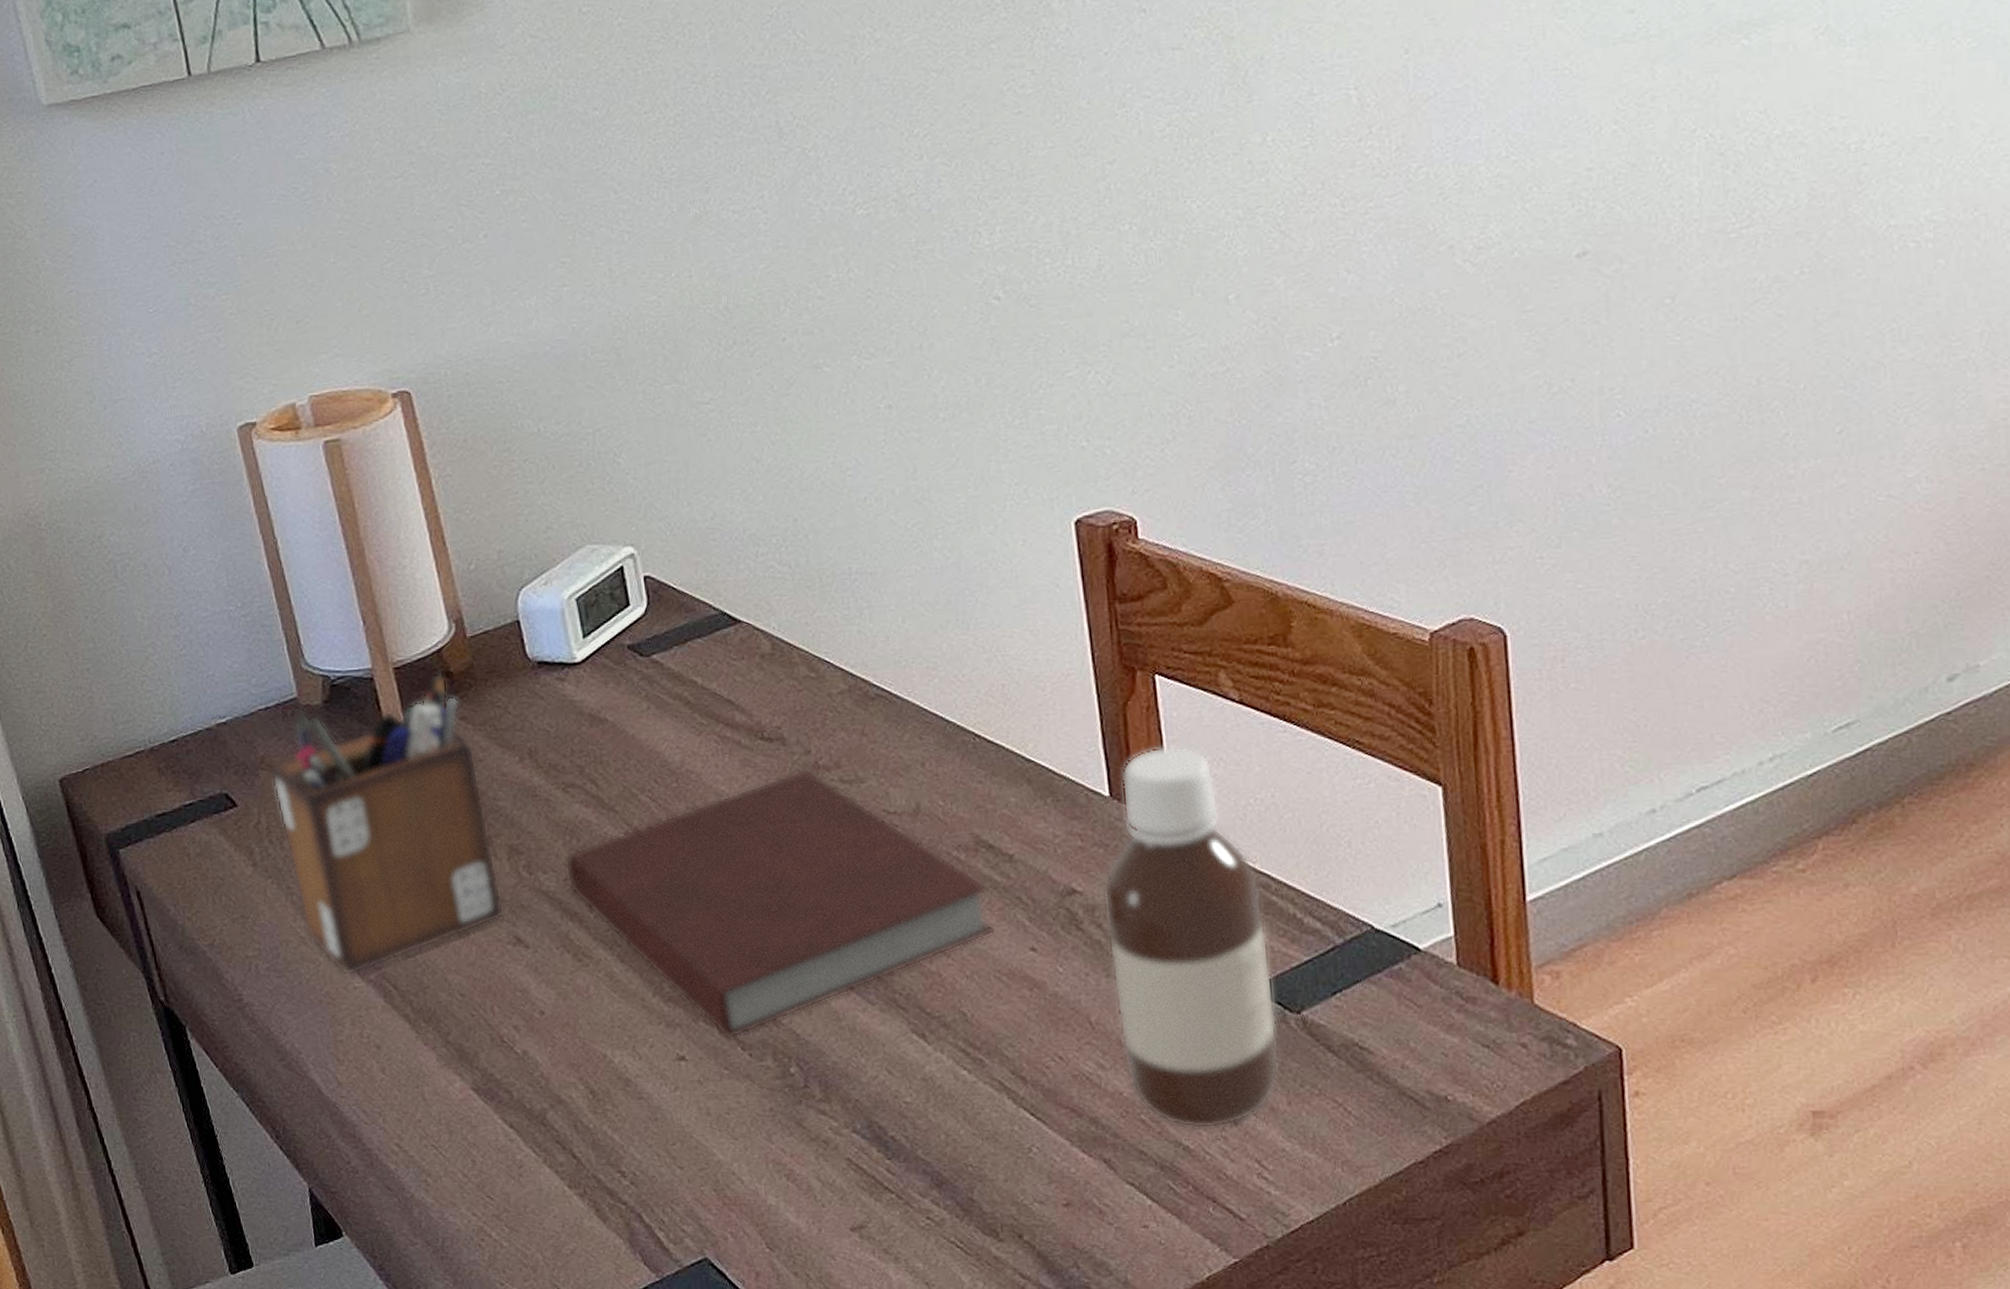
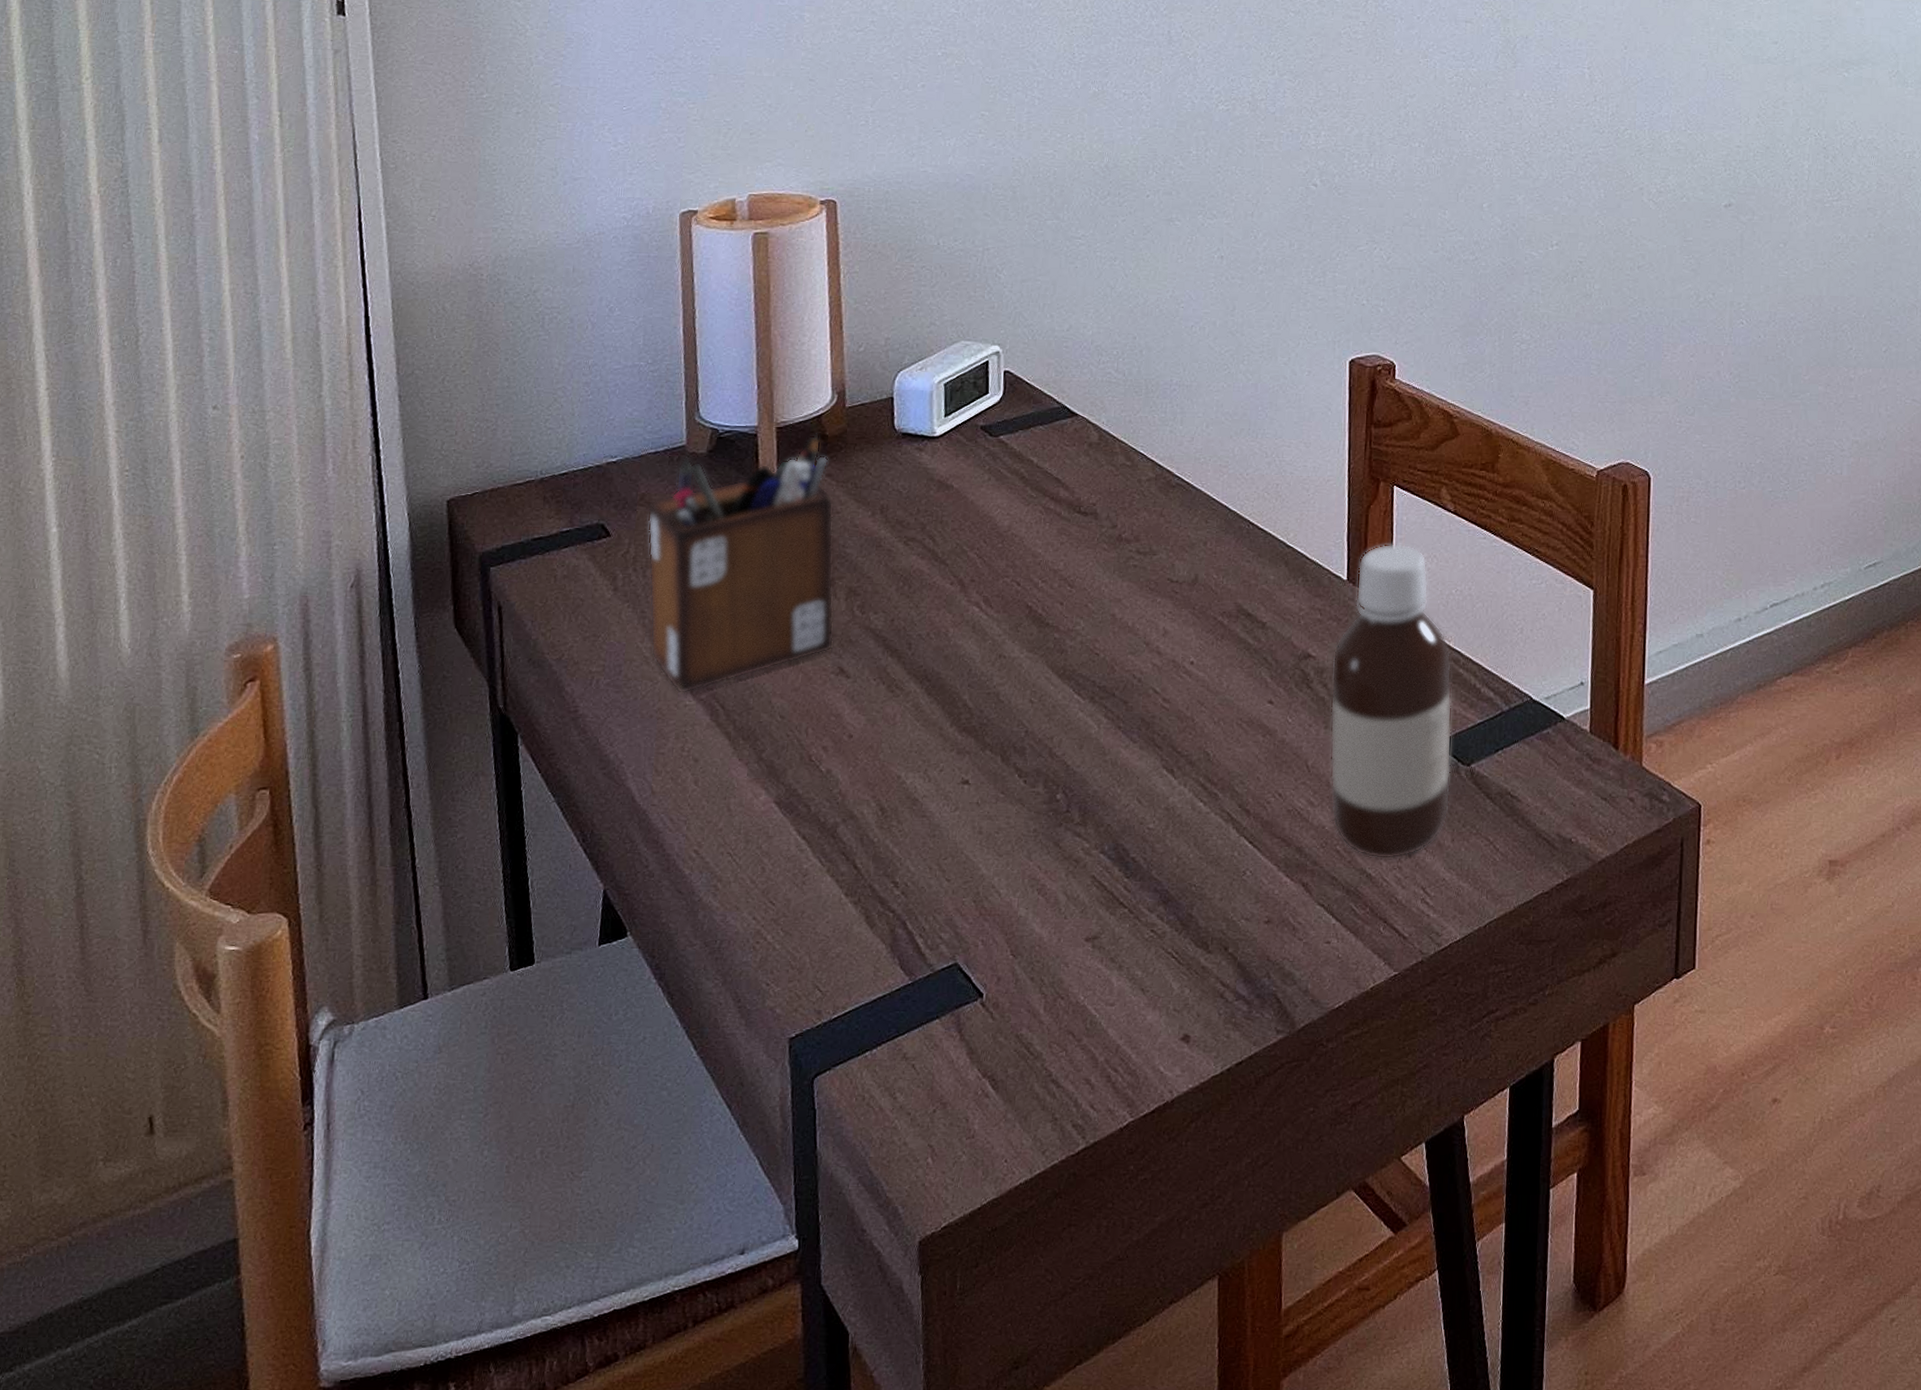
notebook: present [565,769,995,1040] -> none [894,540,1243,768]

